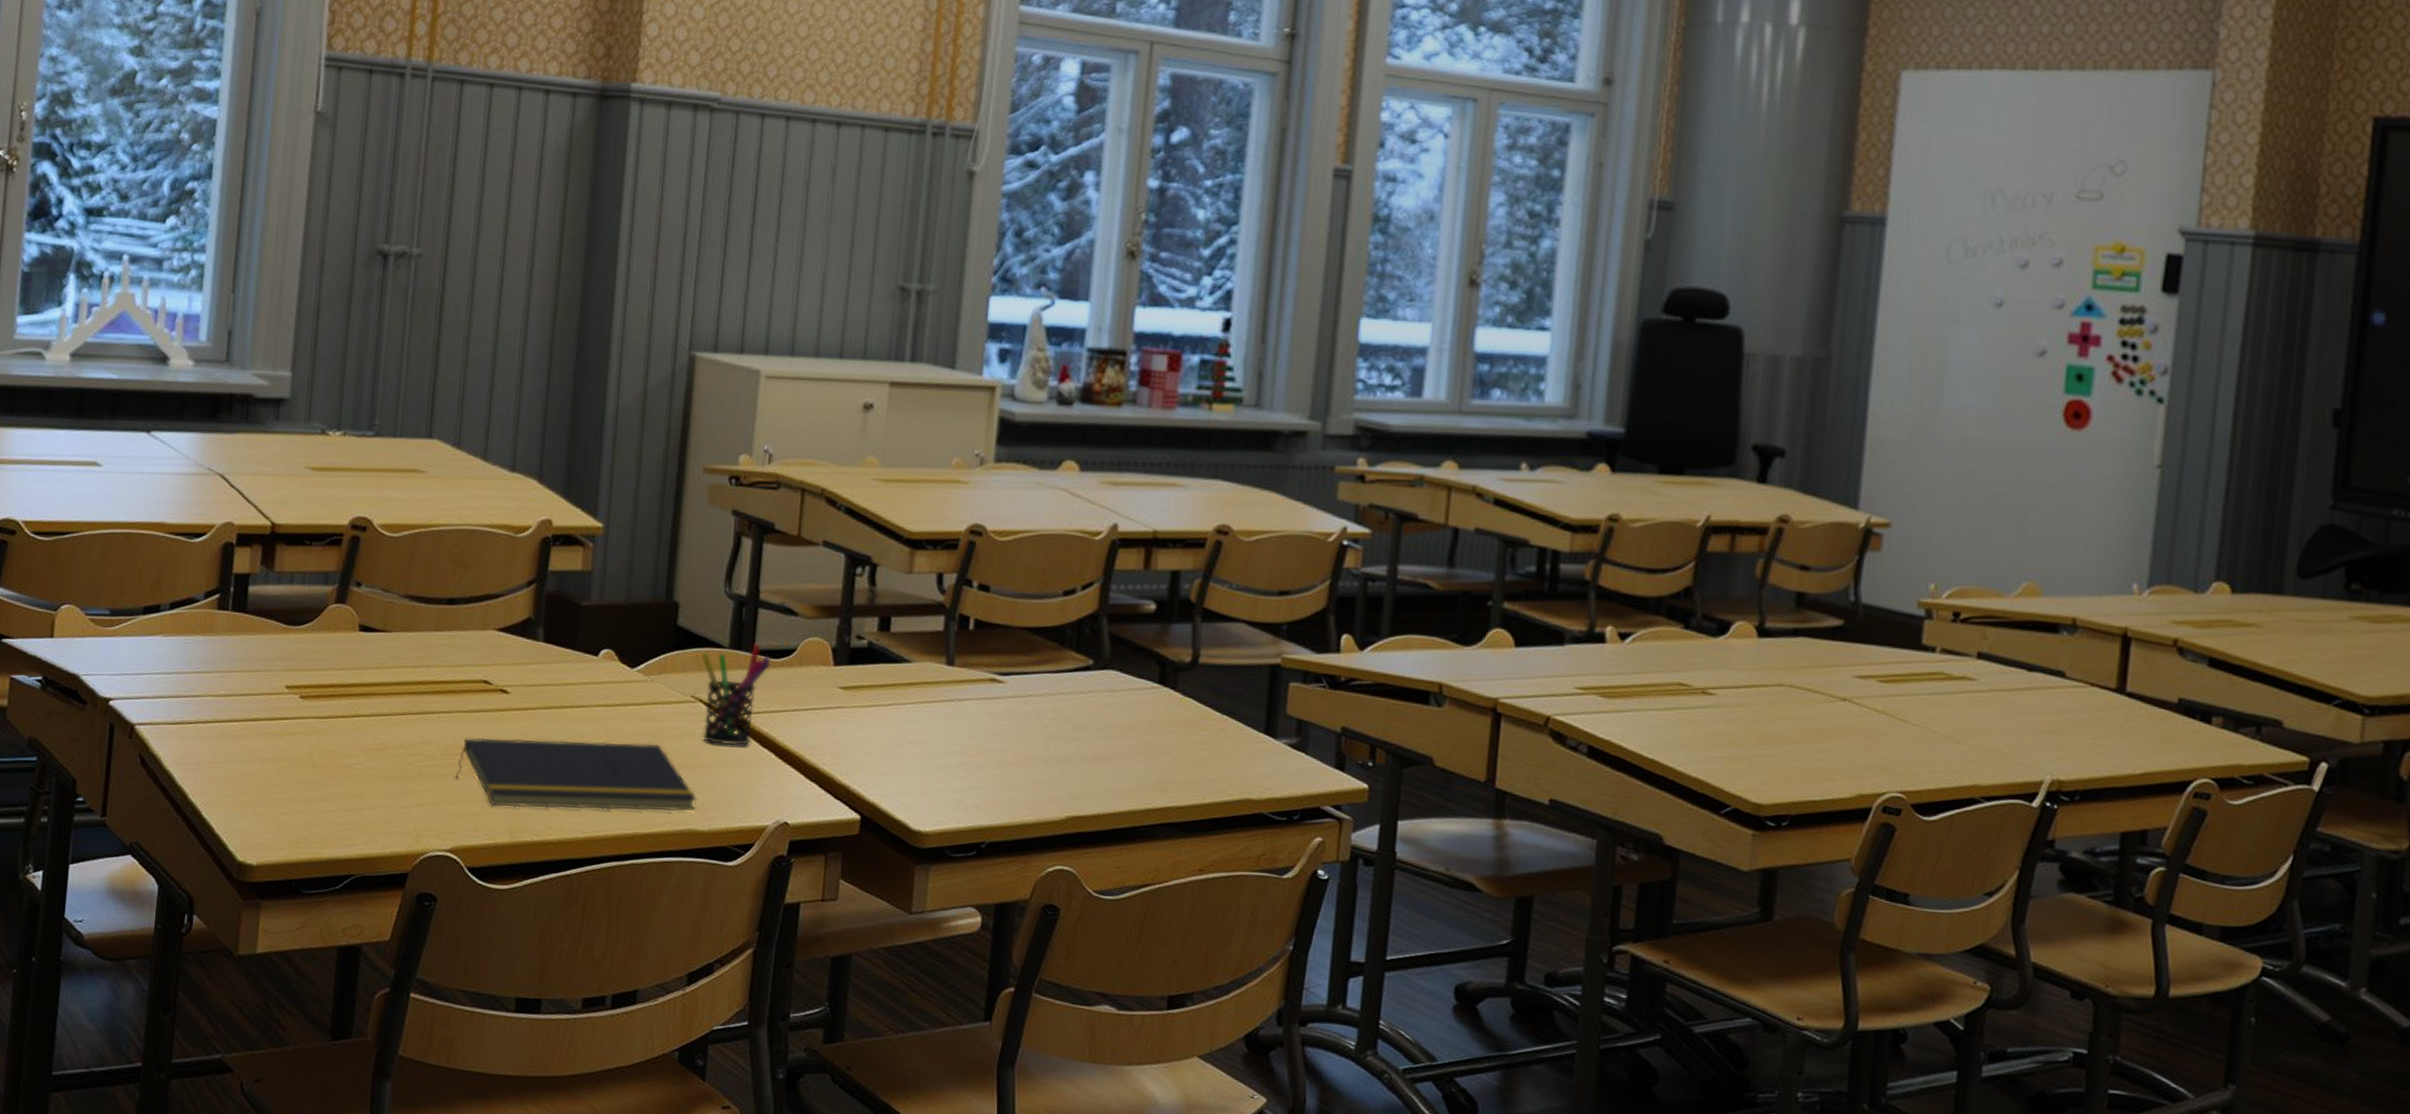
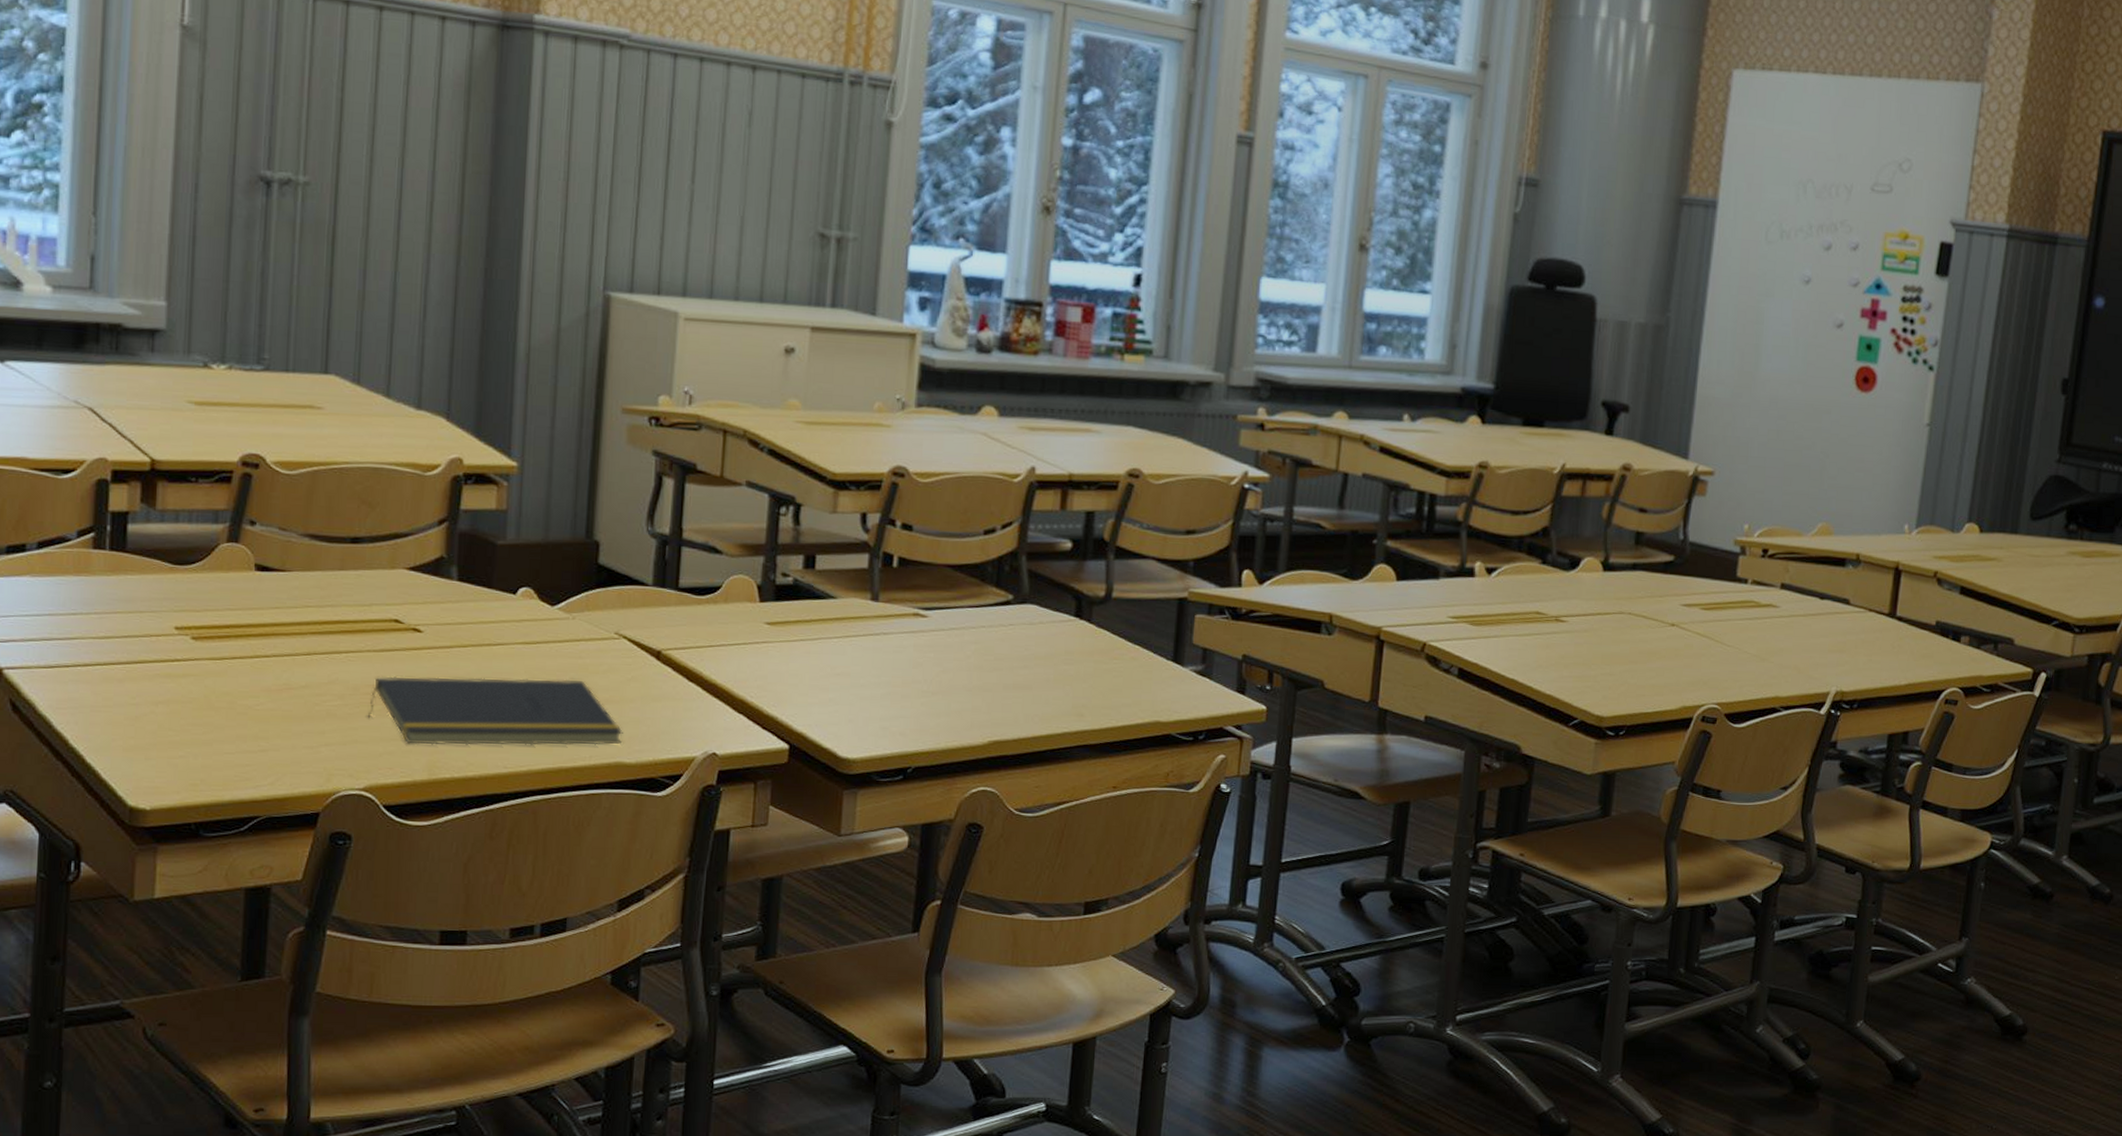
pen holder: present [701,643,771,746] -> none [624,581,696,680]

